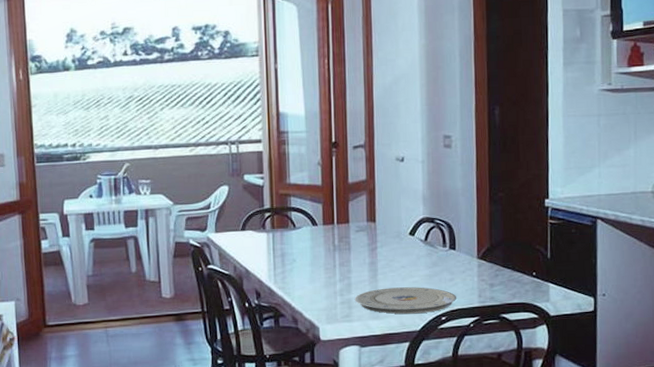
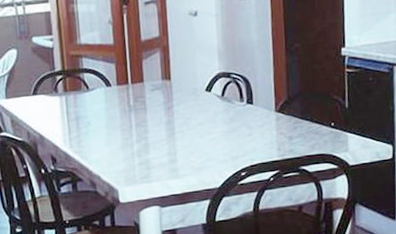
plate: present [354,287,456,314] -> none [152,143,256,172]

